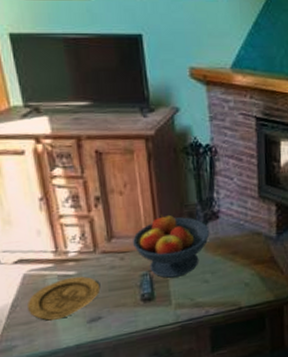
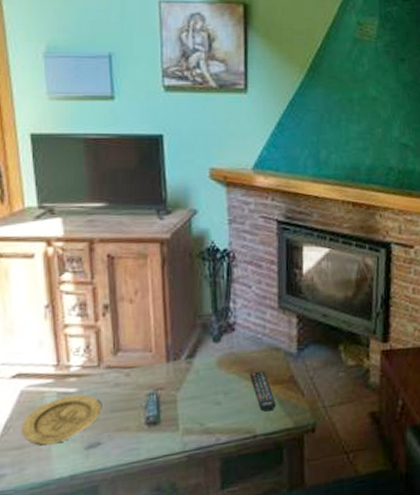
fruit bowl: present [133,215,210,278] -> none [141,326,225,399]
remote control: none [233,253,259,288] -> present [249,371,276,412]

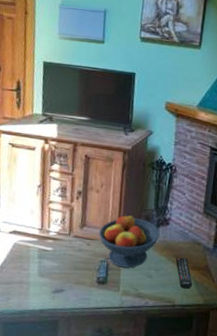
plate: present [22,394,102,446] -> none [11,252,68,285]
fruit bowl: none [141,326,225,399] -> present [99,214,160,268]

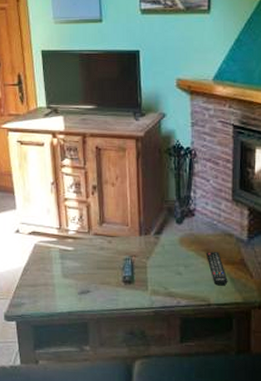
fruit bowl: present [99,214,160,268] -> none [120,207,186,265]

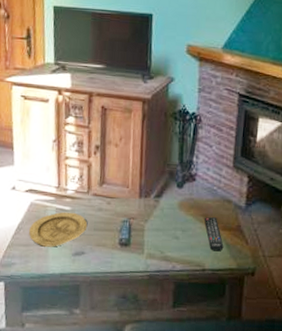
plate: none [35,252,91,287] -> present [29,211,88,247]

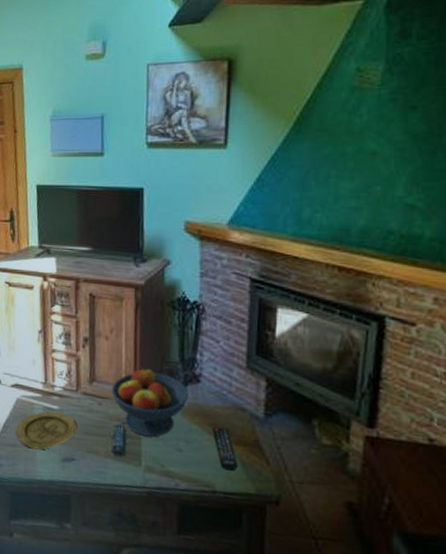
fruit bowl: none [120,170,186,229] -> present [112,367,189,437]

